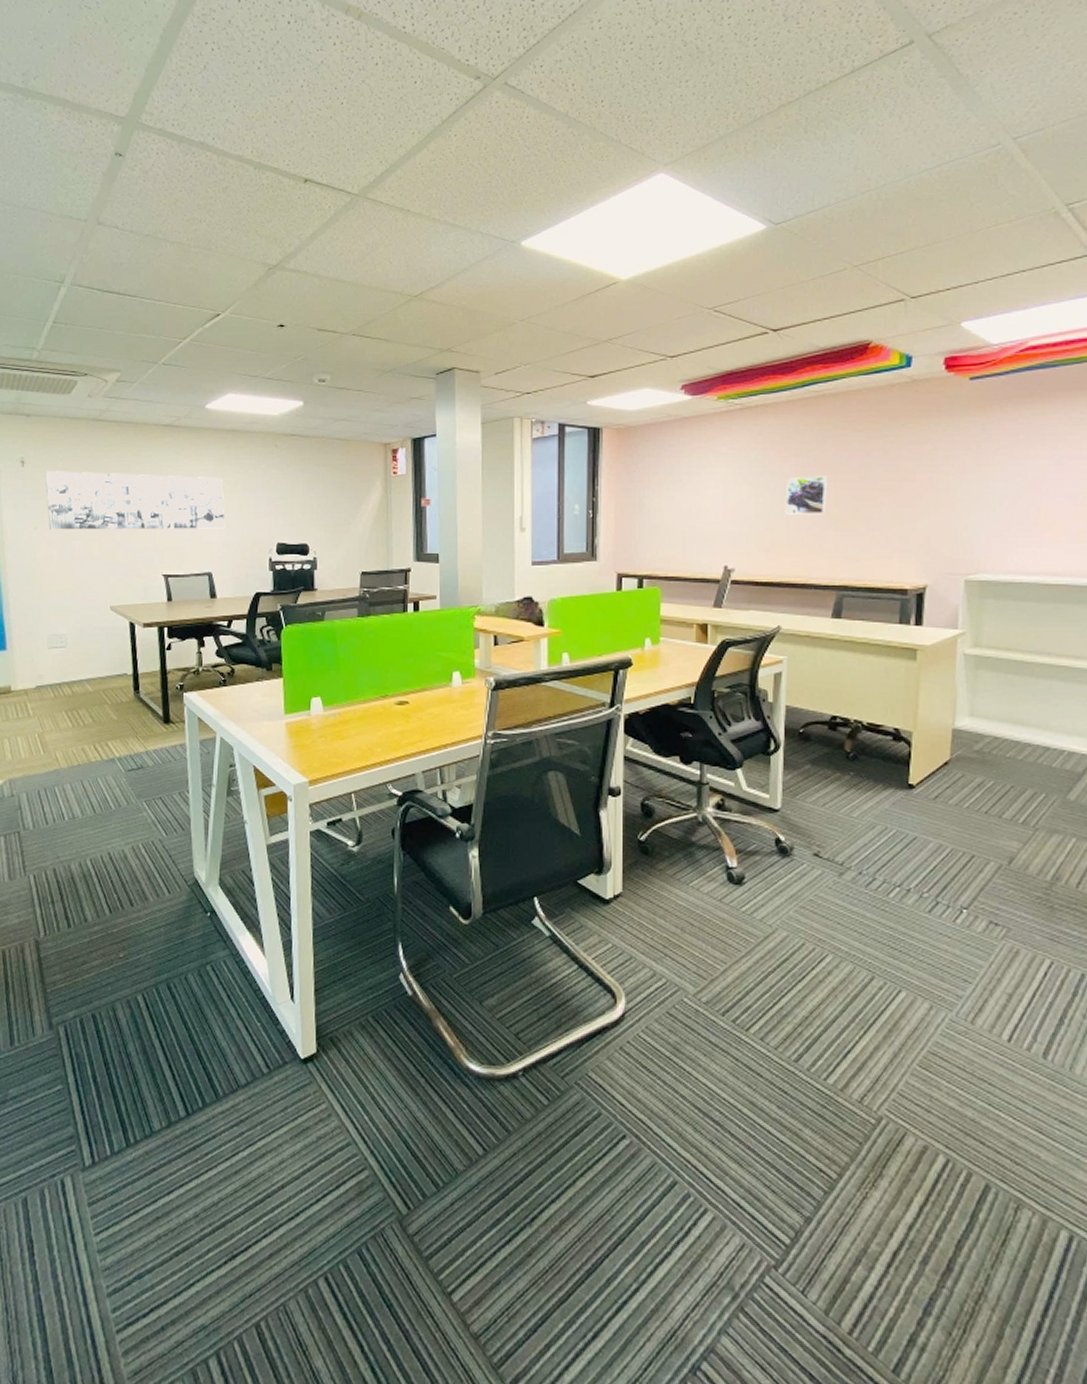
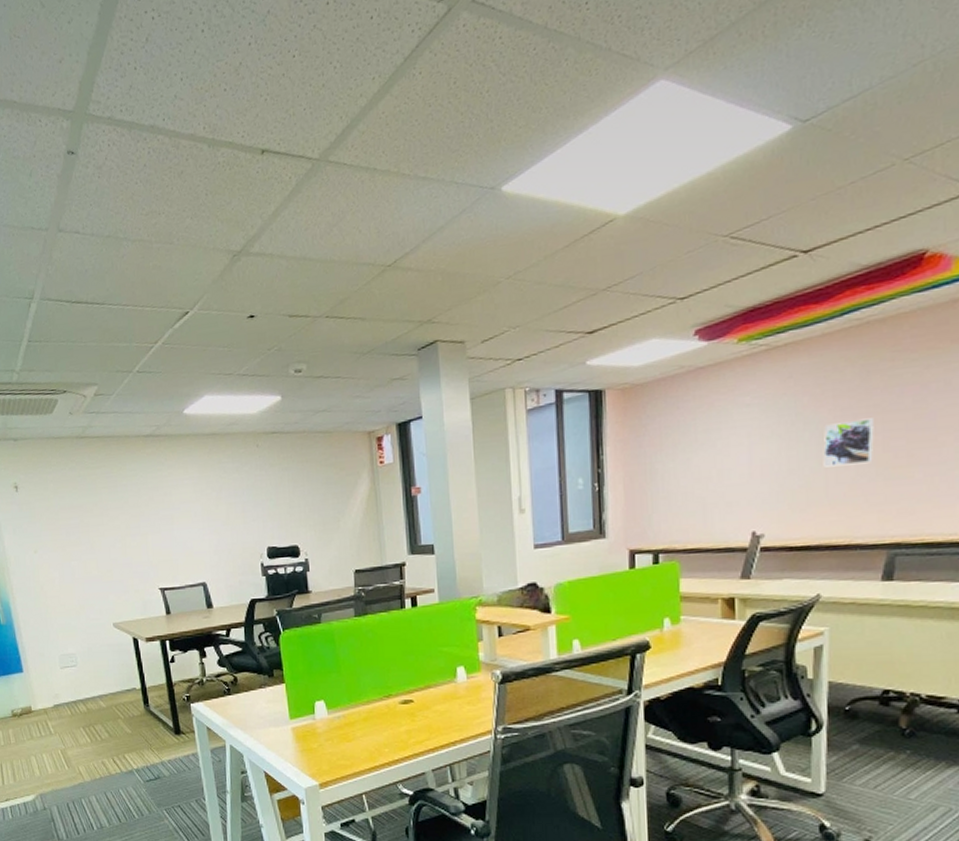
wall art: present [45,471,225,530] -> none [38,484,215,553]

